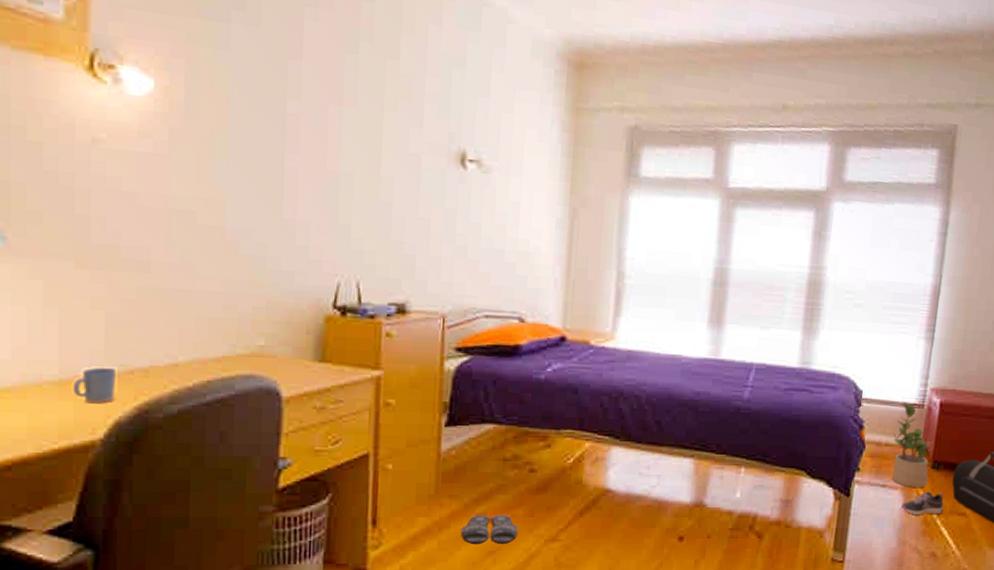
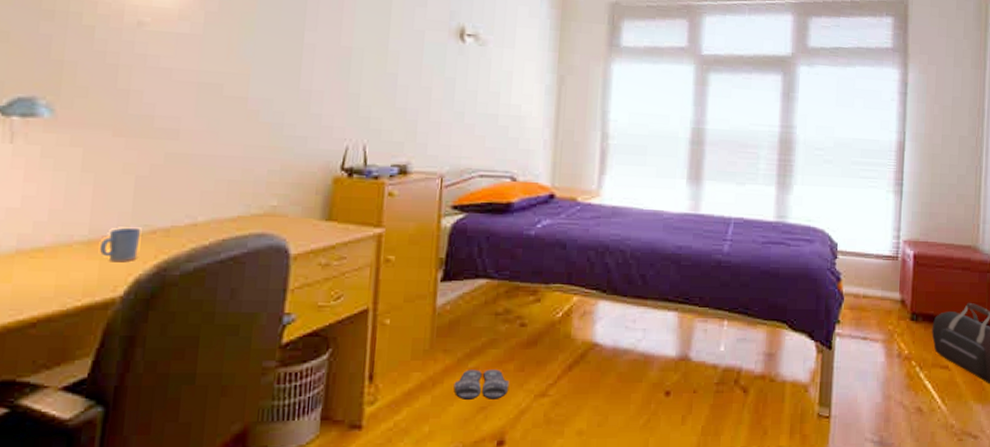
potted plant: present [892,401,933,487] -> none [871,254,910,340]
athletic shoe: present [900,491,944,516] -> none [882,344,926,369]

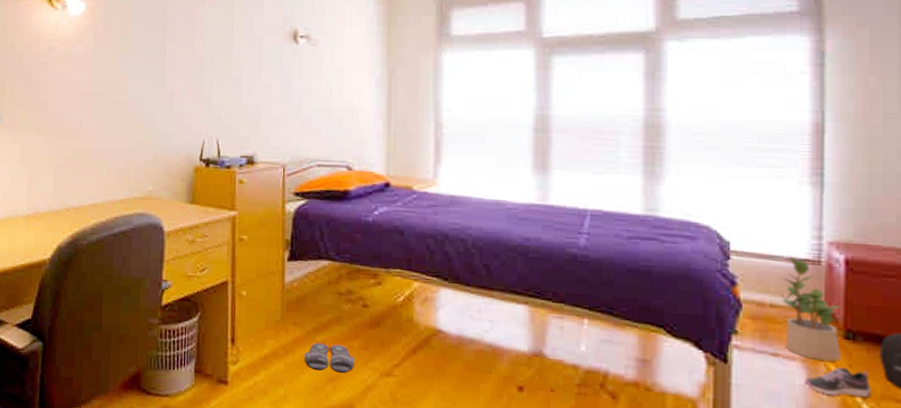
mug: present [98,227,142,262] -> none [33,205,60,233]
potted plant: none [871,254,910,340] -> present [781,256,842,362]
athletic shoe: none [882,344,926,369] -> present [803,367,872,398]

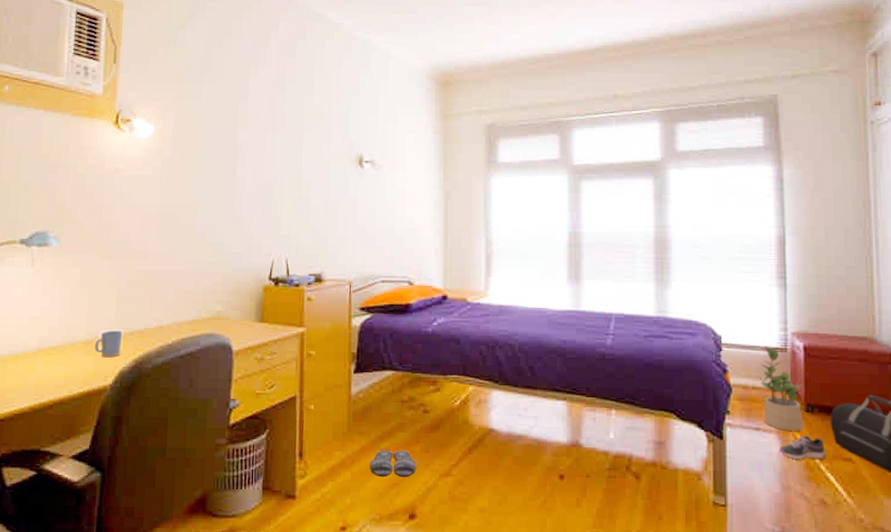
mug: none [33,205,60,233] -> present [94,330,123,358]

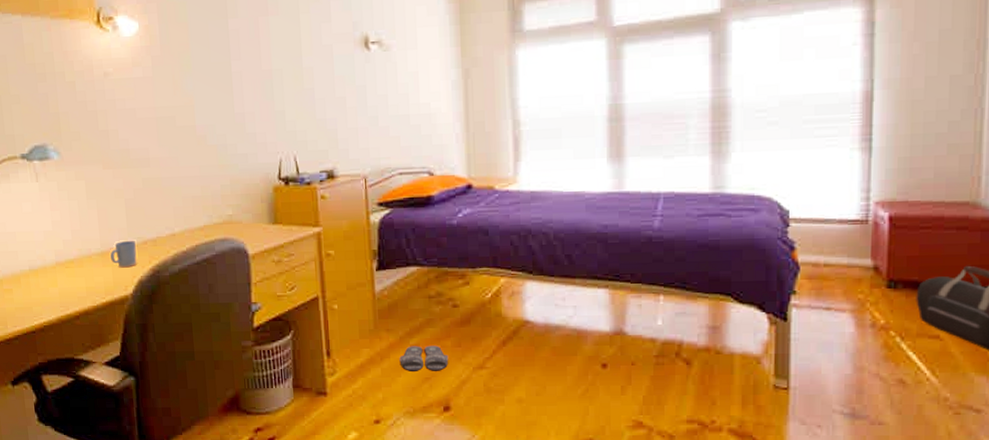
potted plant: present [760,346,804,431] -> none [834,218,886,309]
athletic shoe: present [778,435,826,460] -> none [851,313,909,339]

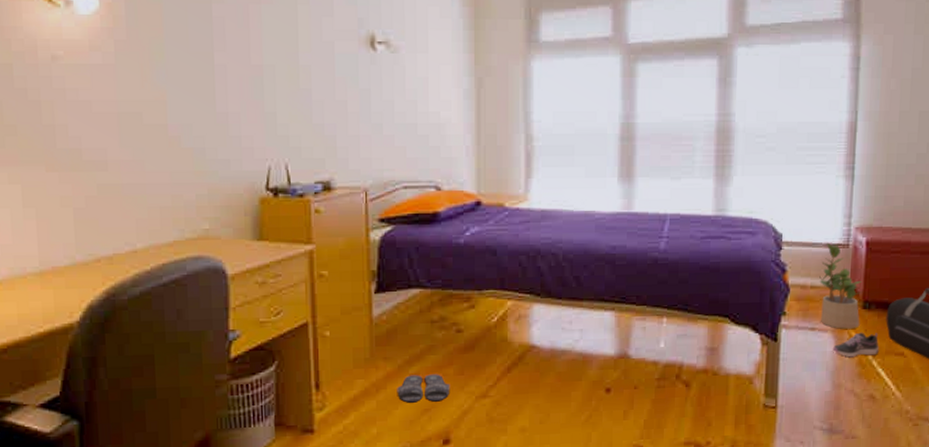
mug: present [109,240,137,268] -> none [50,257,87,291]
potted plant: none [834,218,886,309] -> present [819,242,862,329]
athletic shoe: none [851,313,909,339] -> present [832,332,879,358]

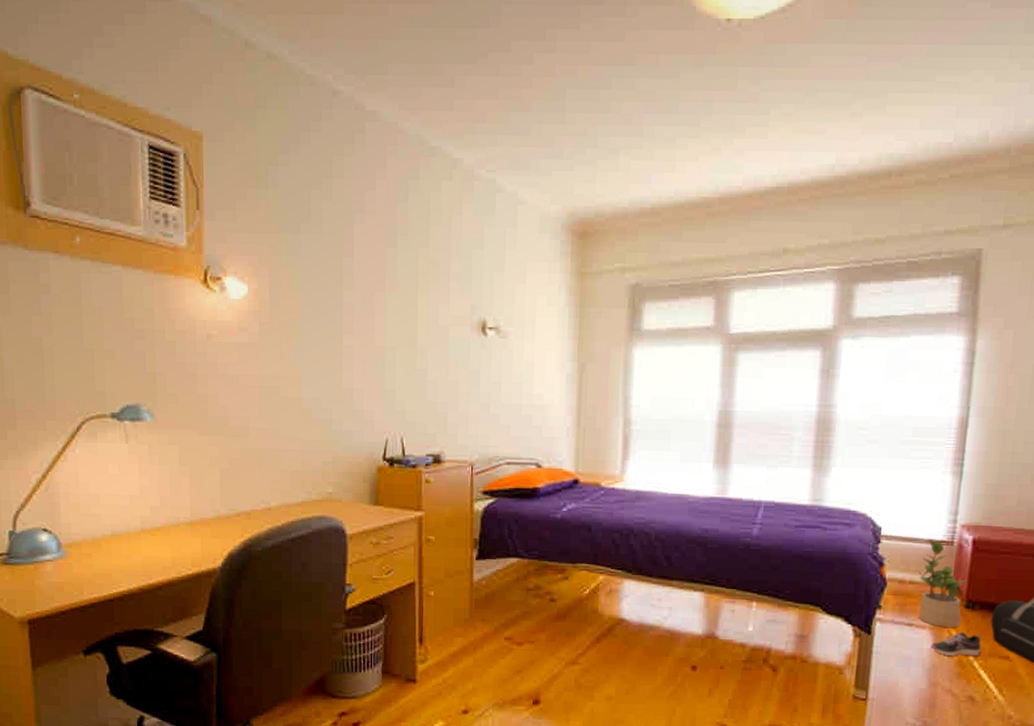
slippers: present [397,374,451,403] -> none [492,637,542,664]

